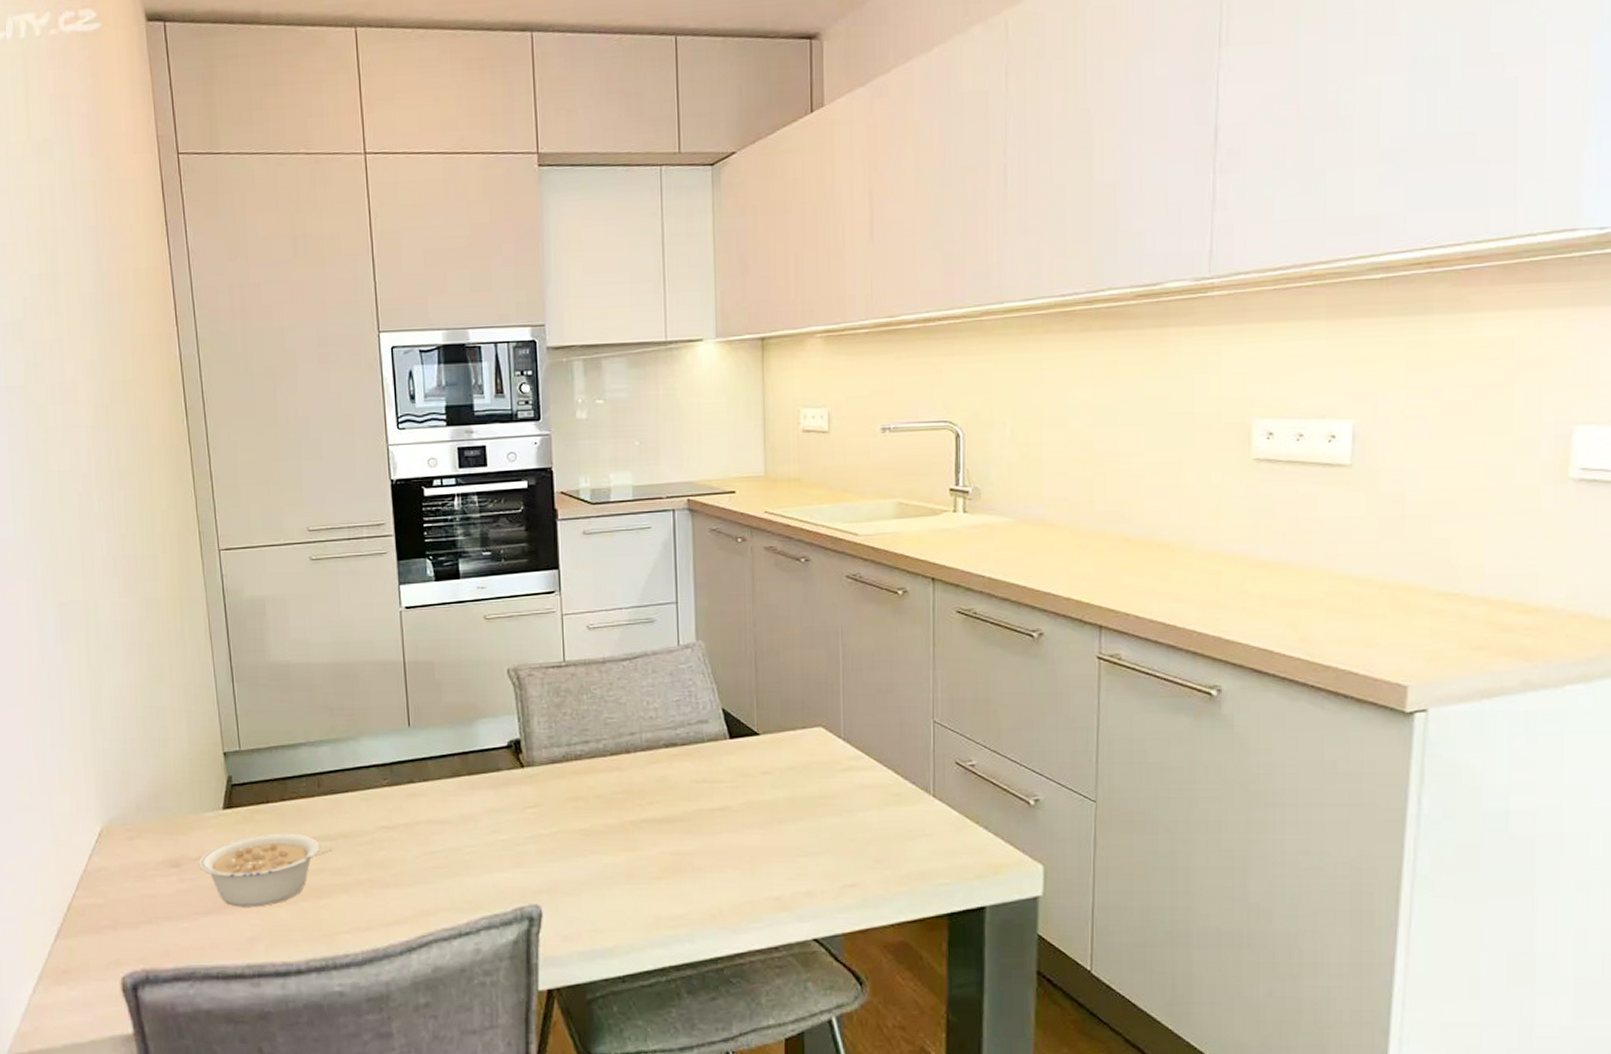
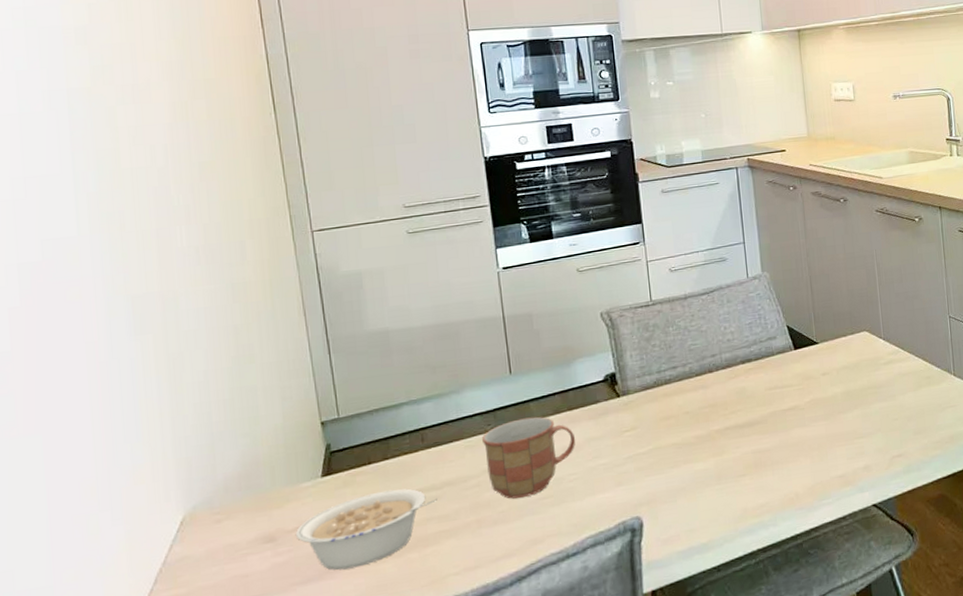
mug: none [378,777,475,863] -> present [482,416,576,499]

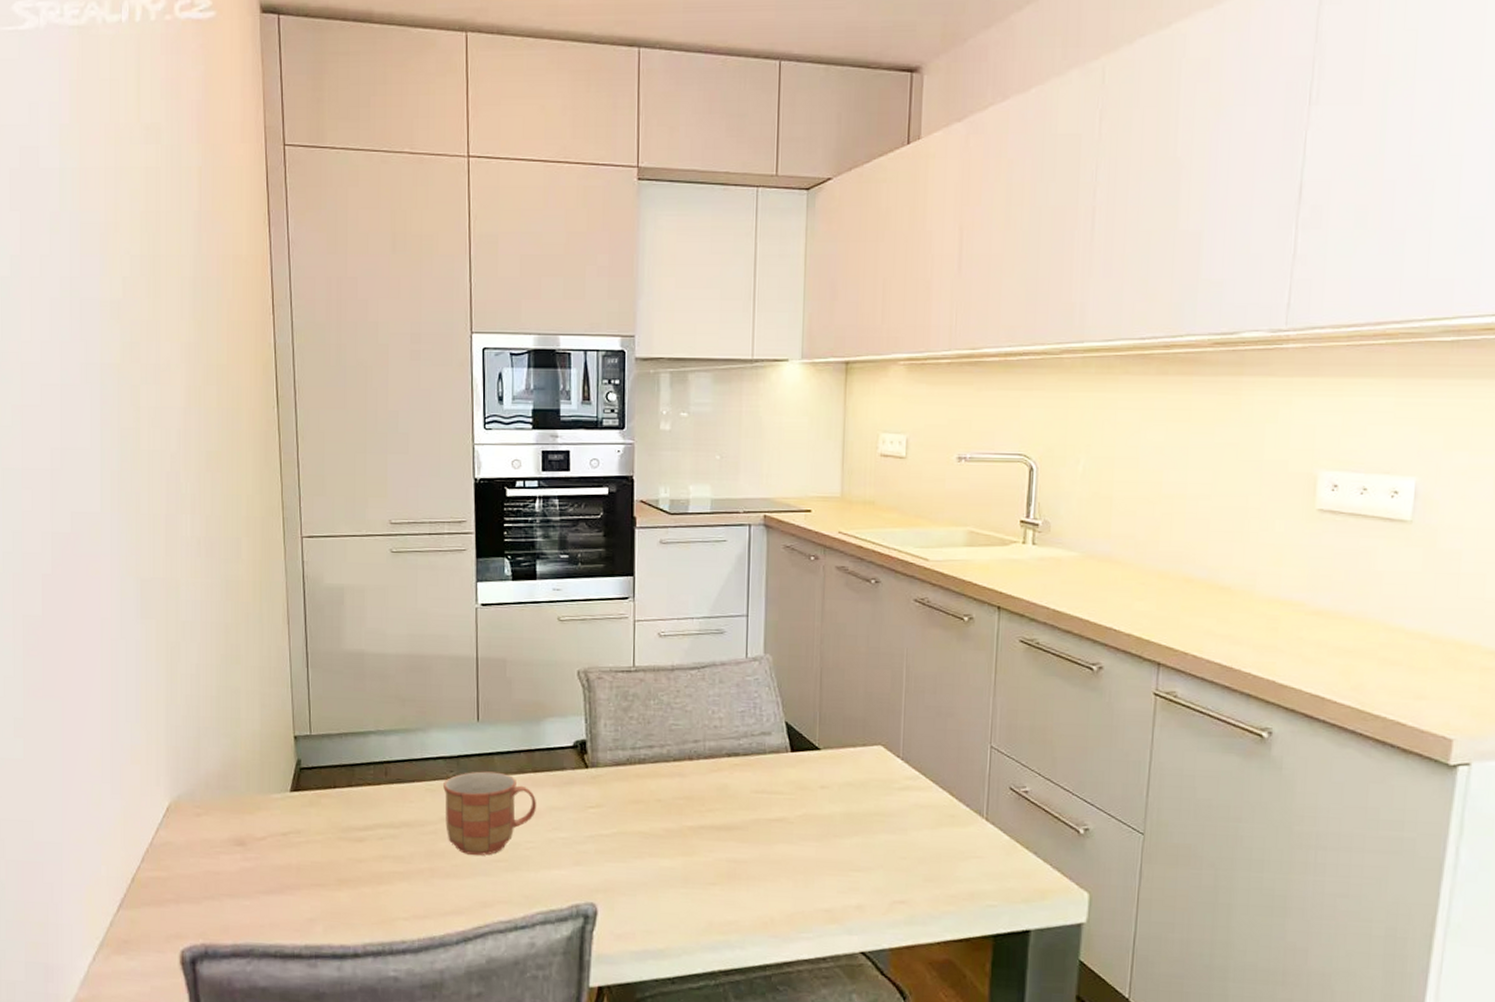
legume: present [295,488,437,570] -> none [263,818,394,890]

